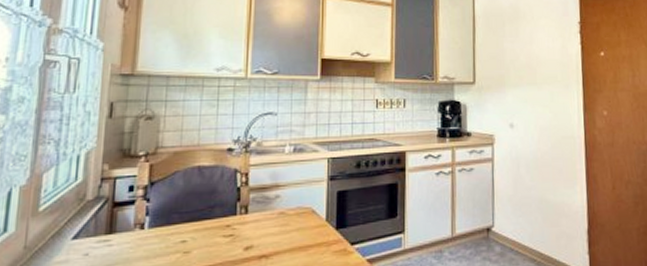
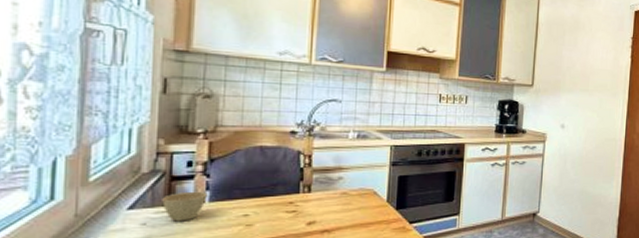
cup: none [104,217,147,251] -> present [162,191,207,222]

